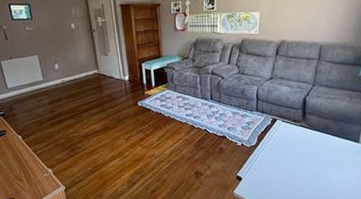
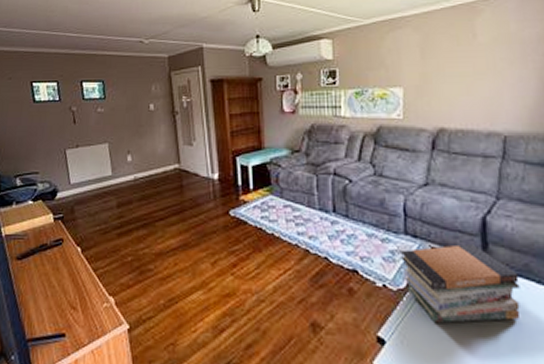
book stack: none [254,115,322,165] -> present [401,244,521,324]

